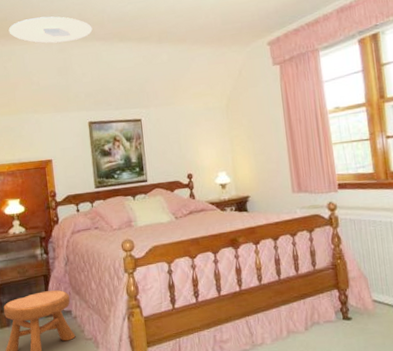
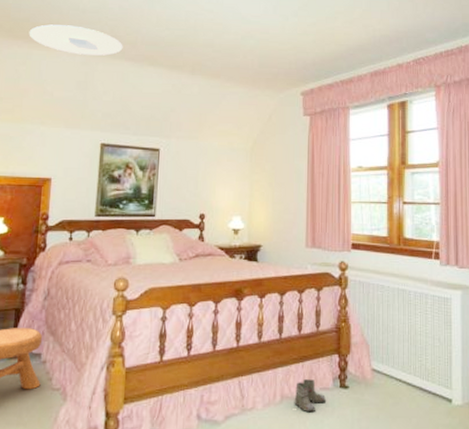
boots: none [300,314,331,344] -> present [294,379,326,413]

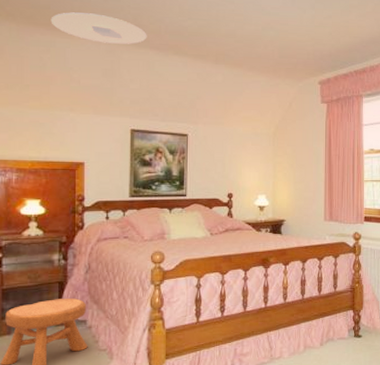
boots: present [294,379,326,413] -> none [315,331,342,358]

